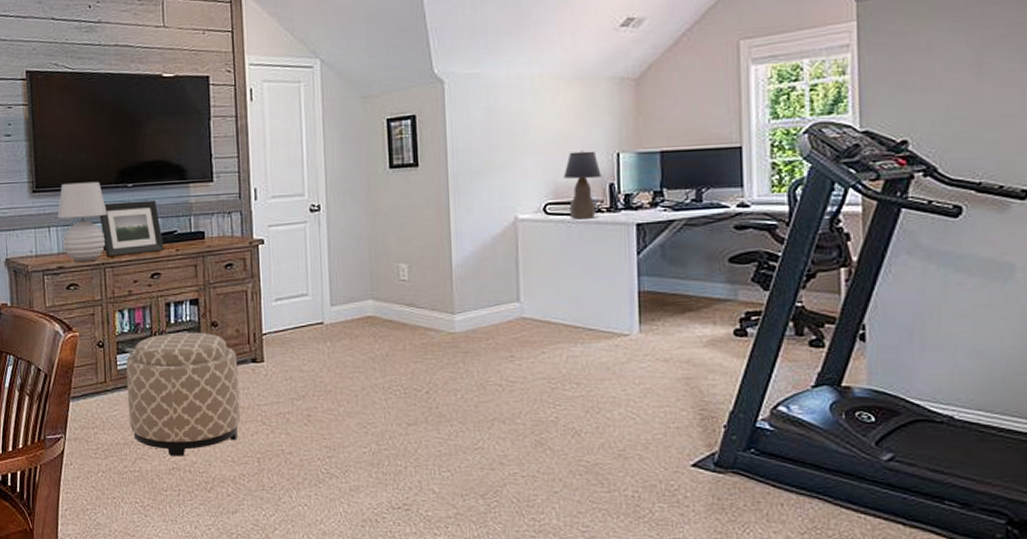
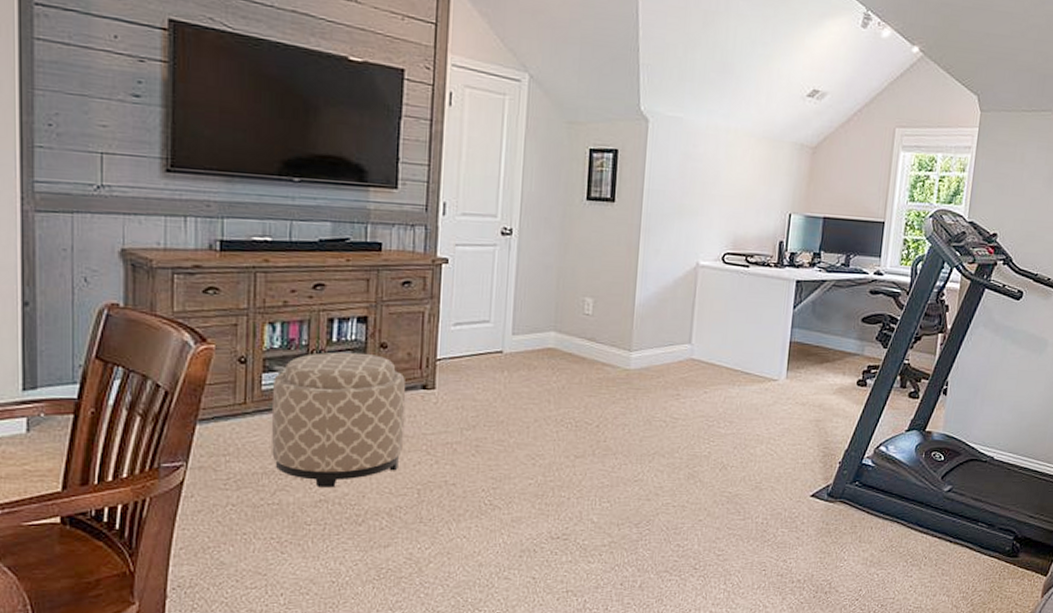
table lamp: present [57,181,107,263] -> none [198,166,264,264]
picture frame: present [99,200,164,257] -> none [254,196,332,261]
table lamp: present [563,150,602,219] -> none [742,206,775,272]

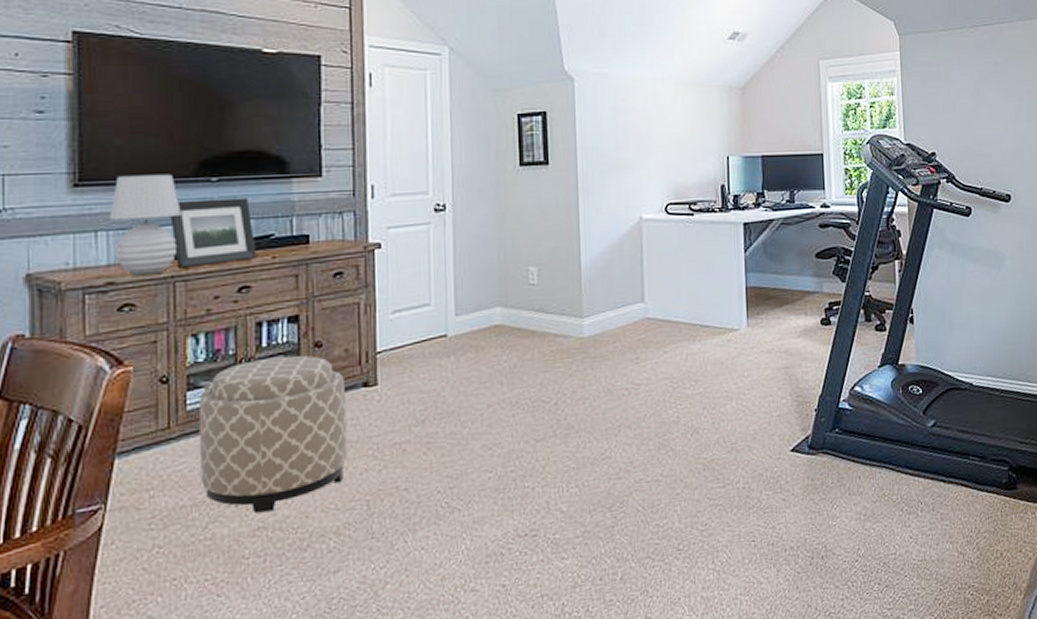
table lamp: none [198,166,264,264] -> present [109,174,181,276]
picture frame: none [254,196,332,261] -> present [170,198,257,269]

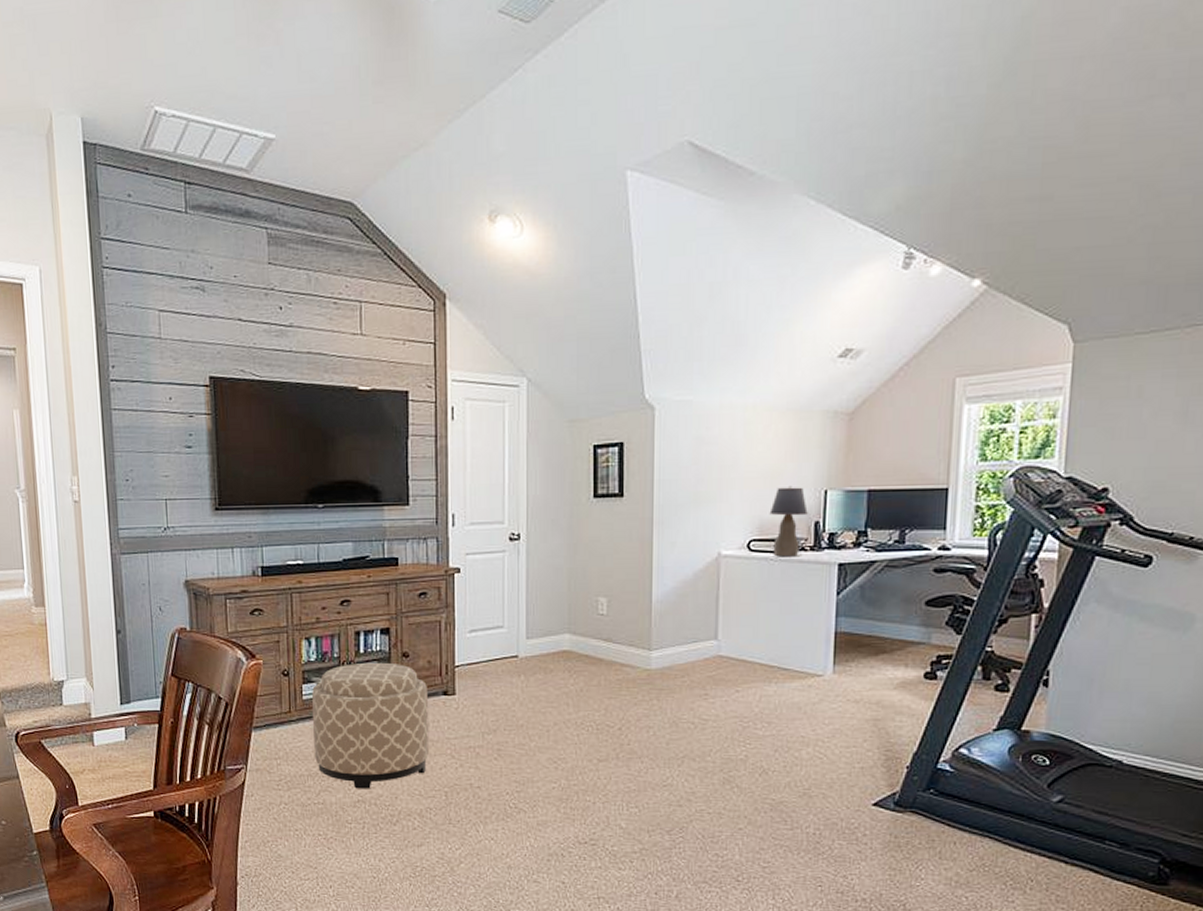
table lamp: present [109,174,181,276] -> none [242,500,295,587]
picture frame: present [170,198,257,269] -> none [287,523,355,582]
table lamp: none [682,152,715,219] -> present [769,485,808,557]

